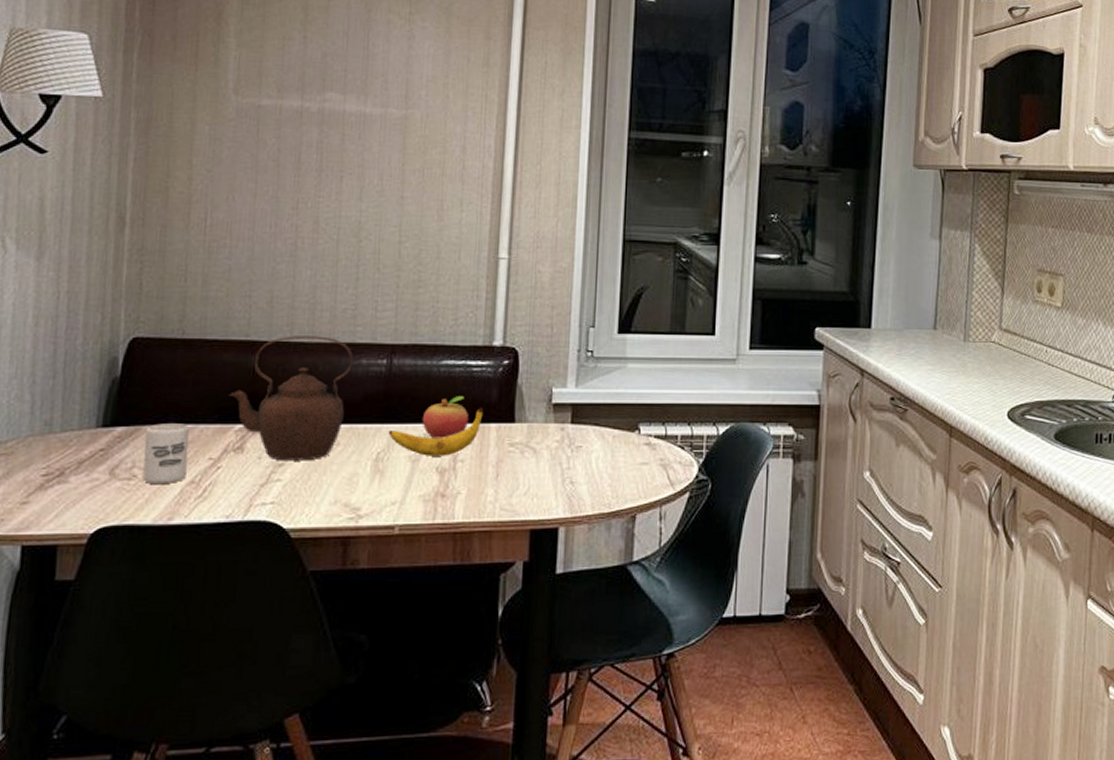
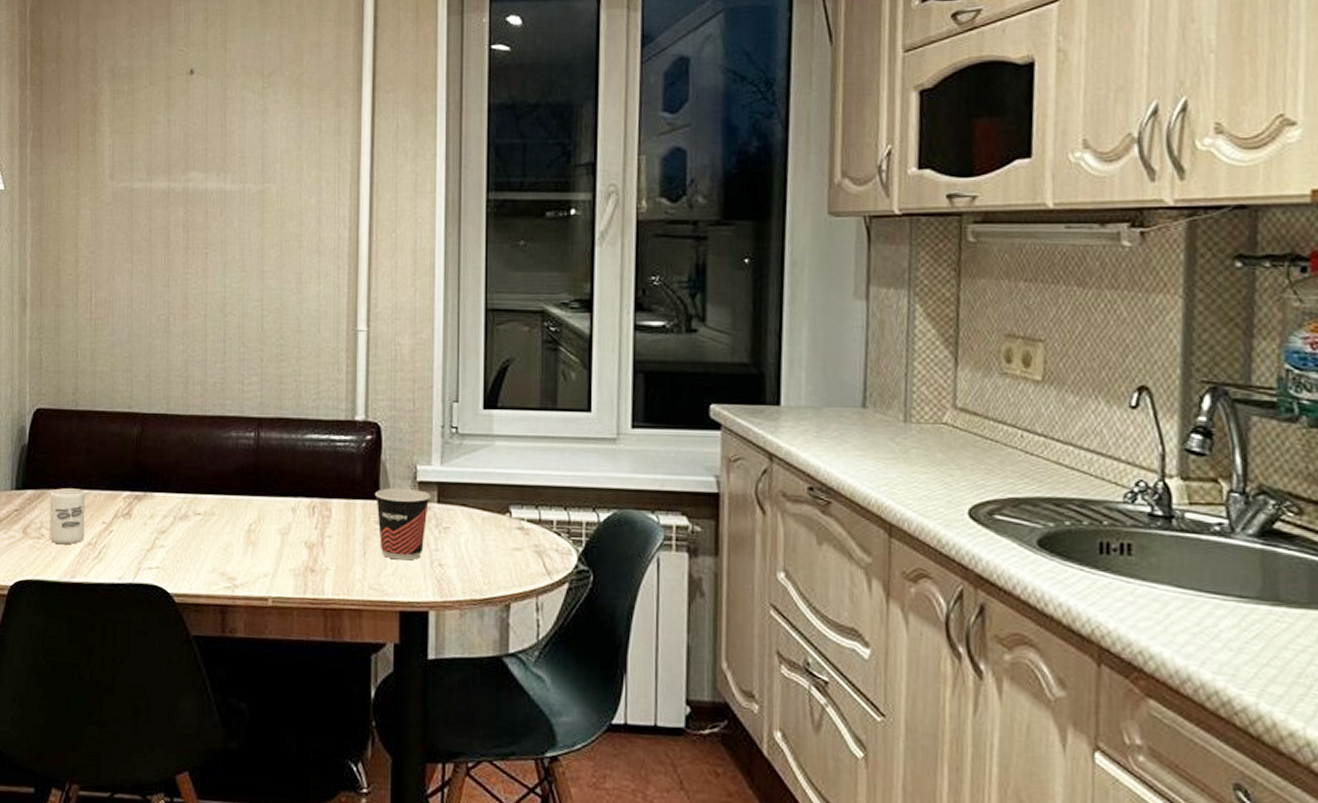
teapot: present [230,336,353,461] -> none [117,408,223,529]
banana: present [388,407,484,456] -> none [258,482,349,531]
fruit: present [422,396,468,440] -> none [289,471,334,514]
cup: none [509,410,565,480] -> present [374,488,431,561]

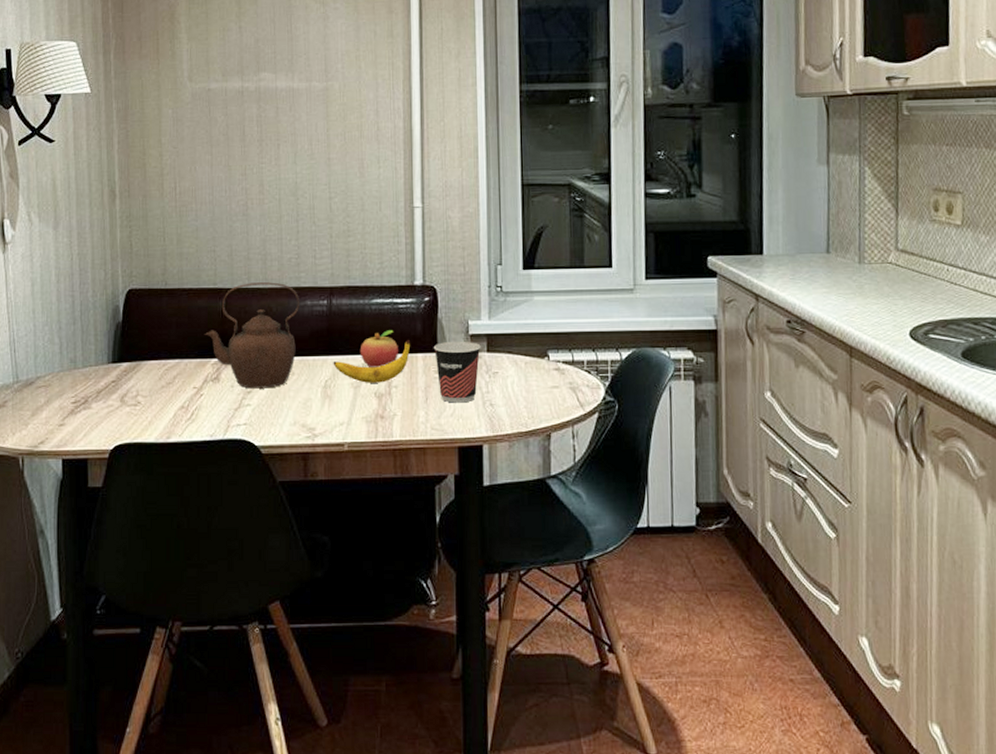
cup: present [49,488,86,544] -> none [144,359,178,409]
teapot: none [117,408,223,529] -> present [205,282,299,389]
banana: none [258,482,349,531] -> present [333,339,411,383]
fruit: none [289,471,334,514] -> present [360,330,398,369]

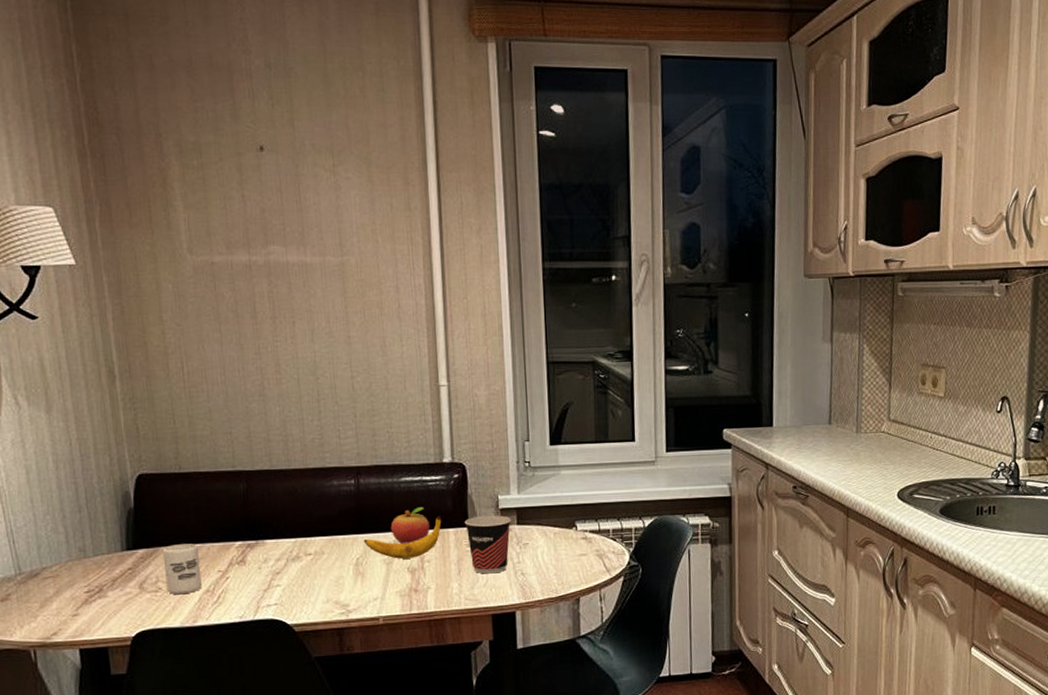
cup: none [144,359,178,409] -> present [162,543,202,594]
teapot: present [205,282,299,389] -> none [227,463,326,570]

